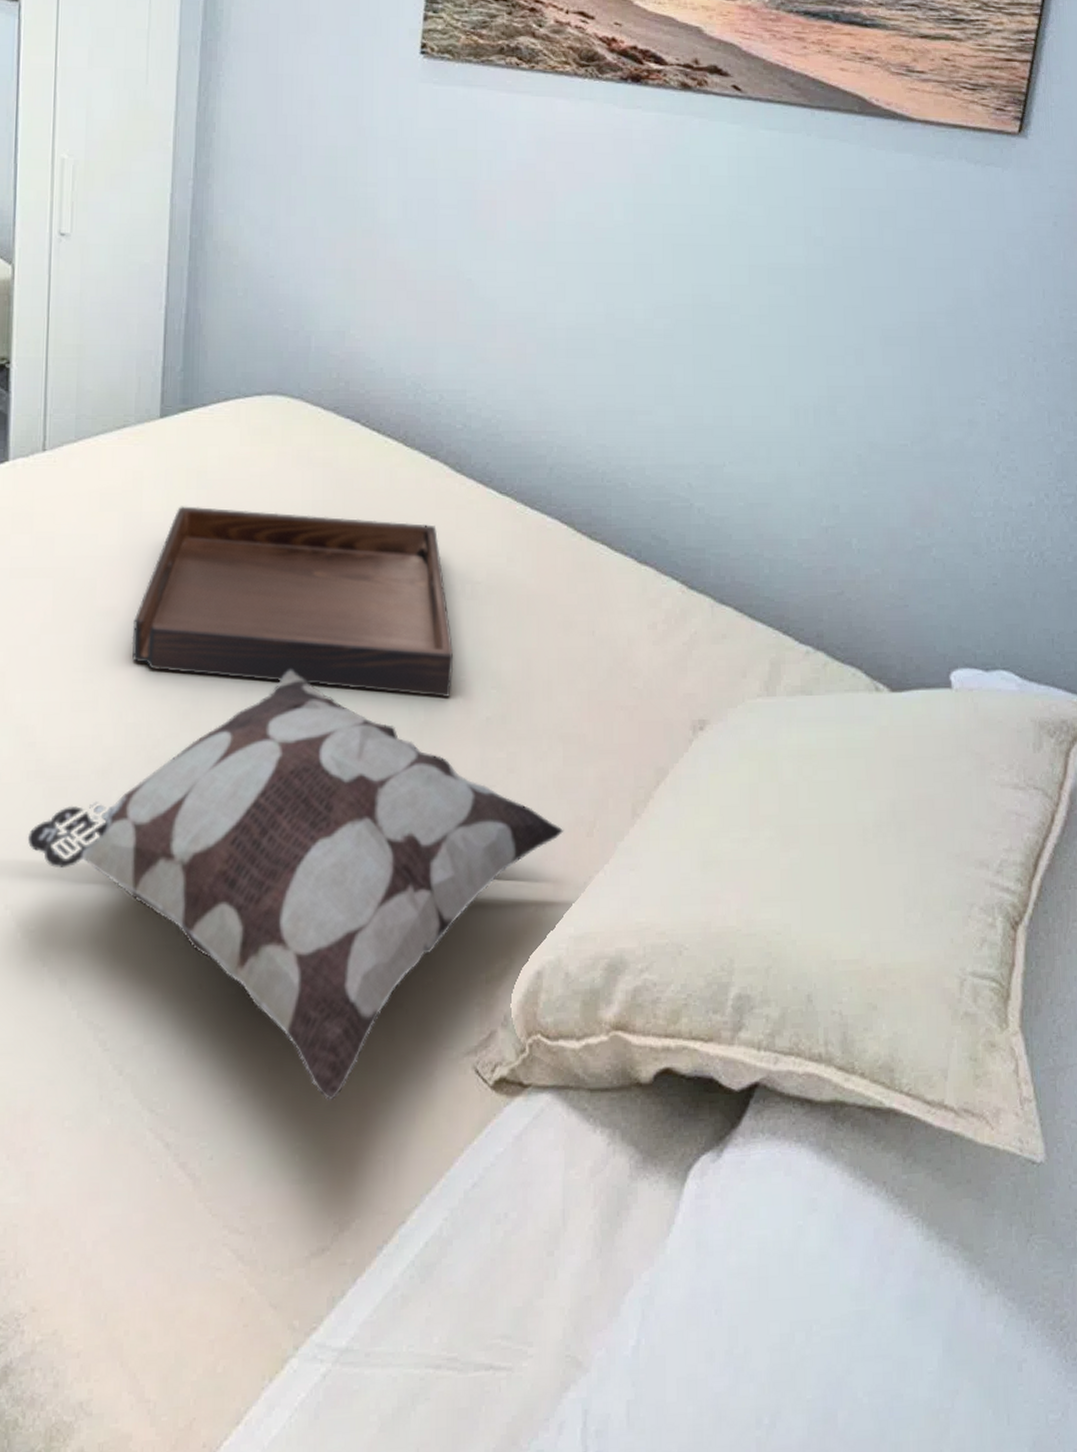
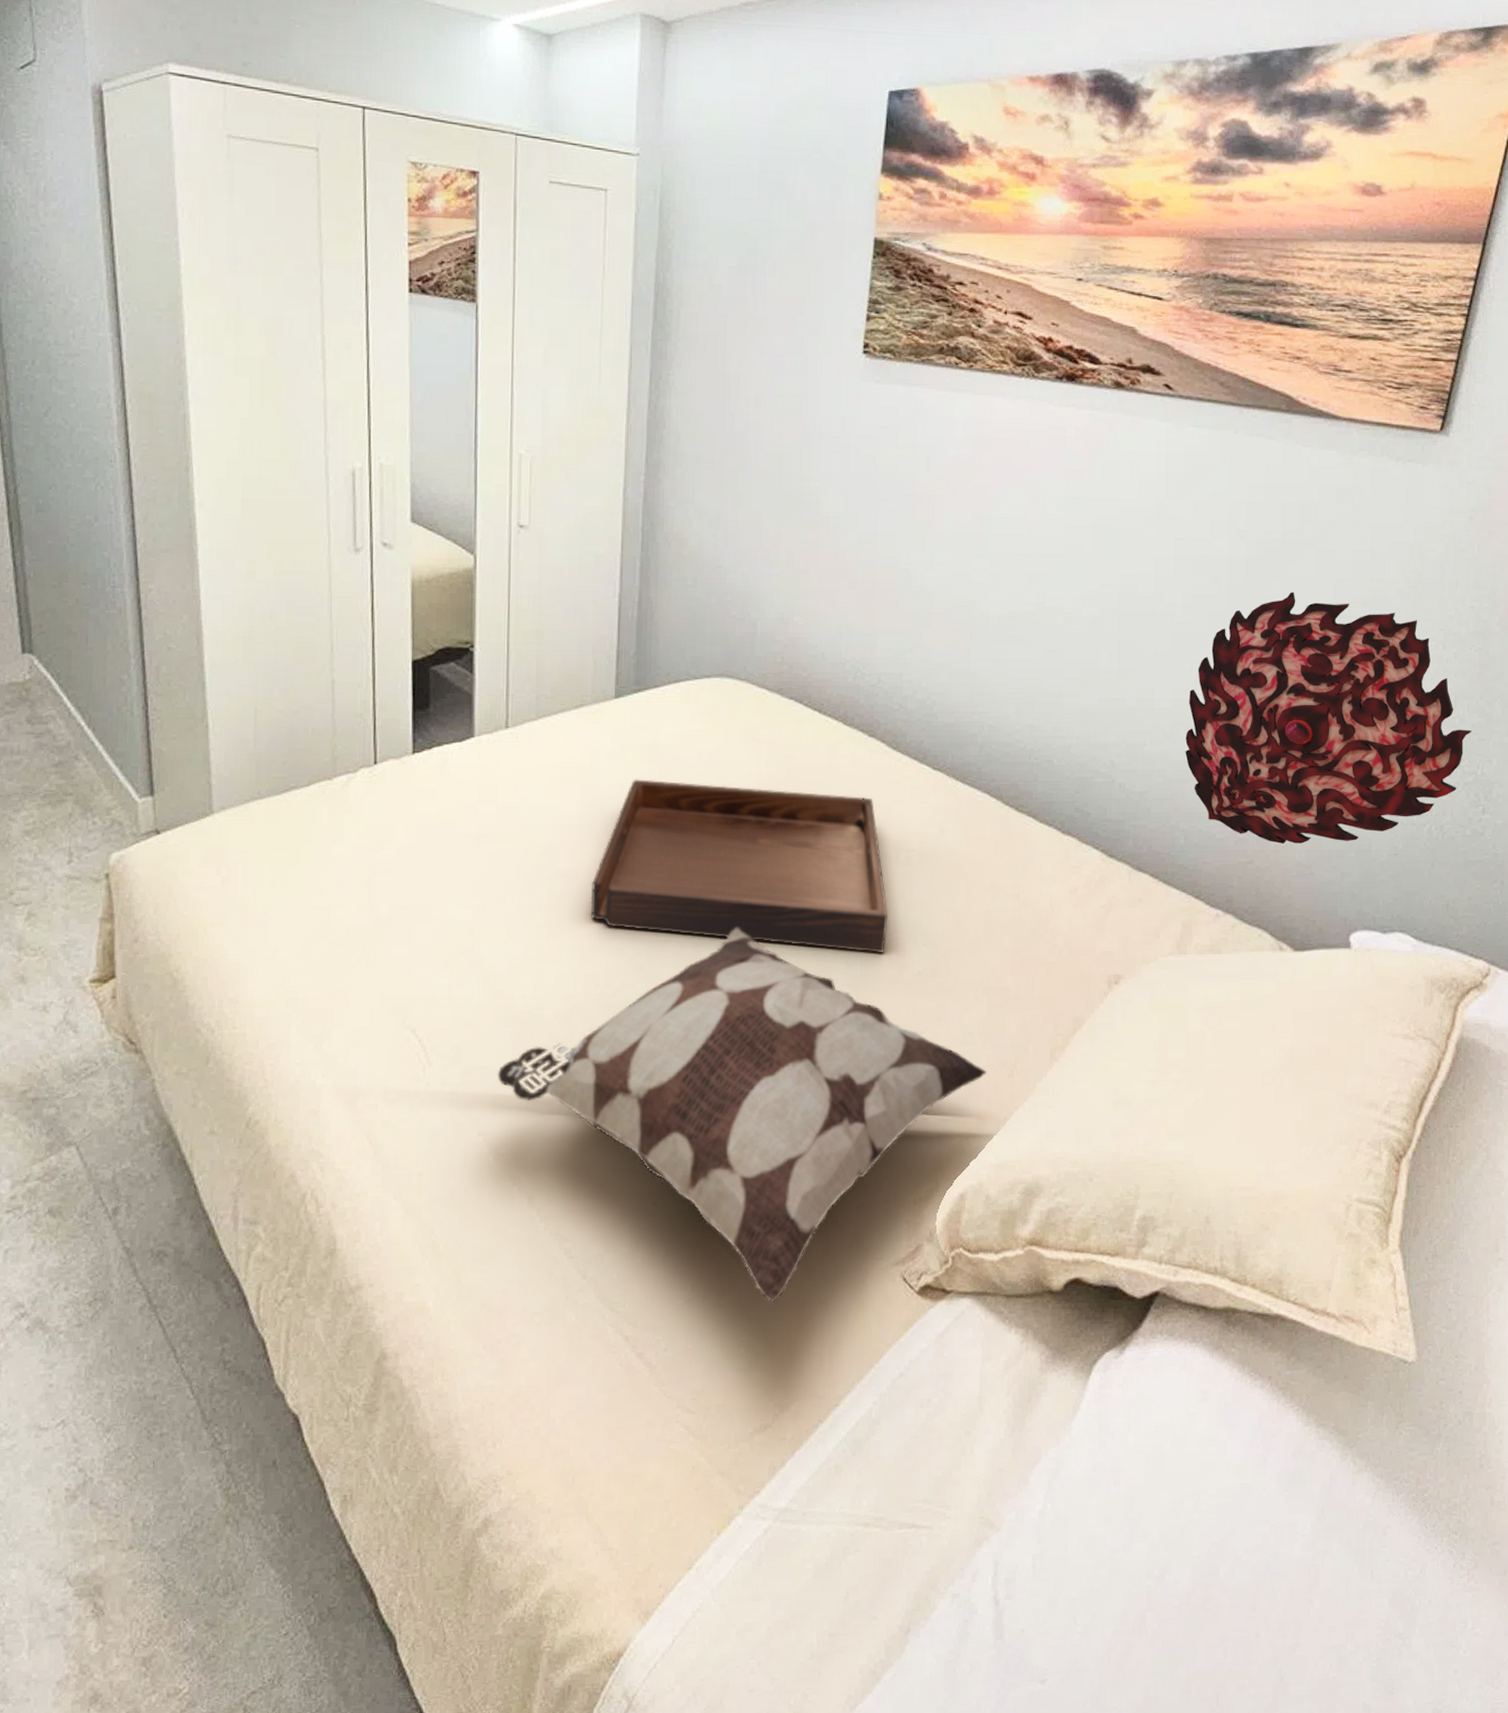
wall ornament: none [767,301,1068,573] -> present [1185,591,1472,844]

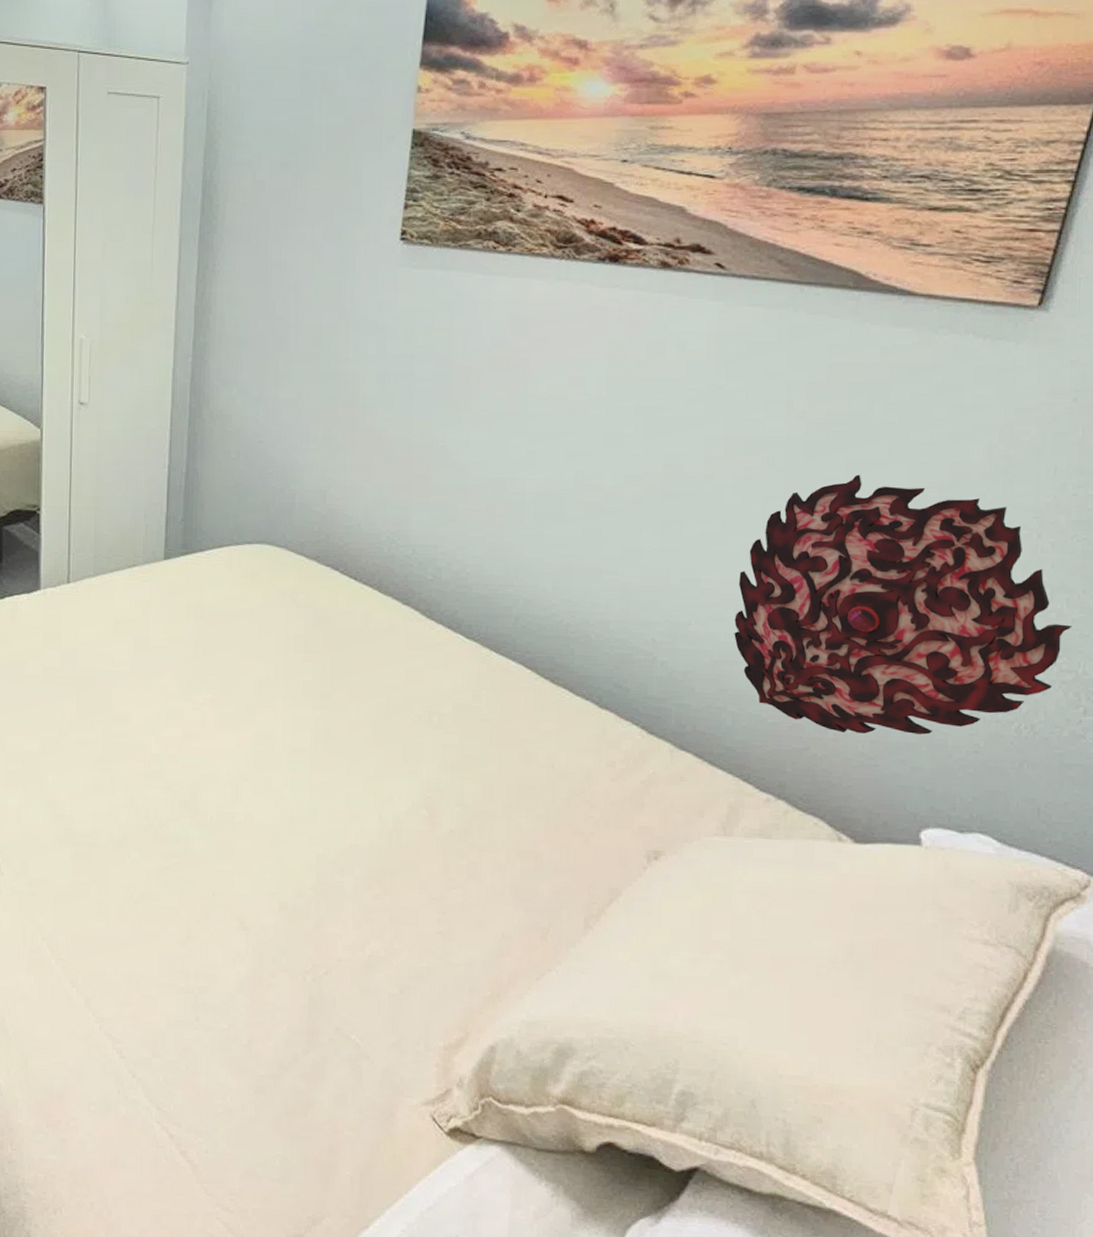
decorative pillow: present [497,928,988,1303] -> none [59,775,520,1124]
serving tray: present [590,779,888,954] -> none [141,634,421,811]

